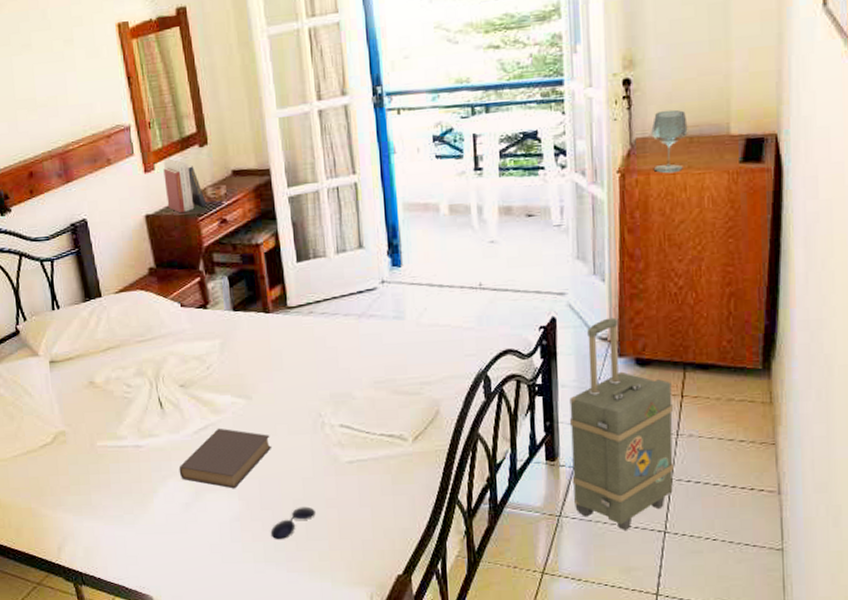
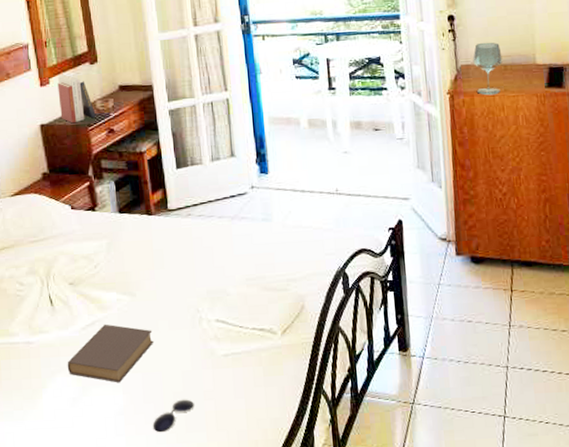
suitcase: present [569,317,674,530] -> none [417,220,509,416]

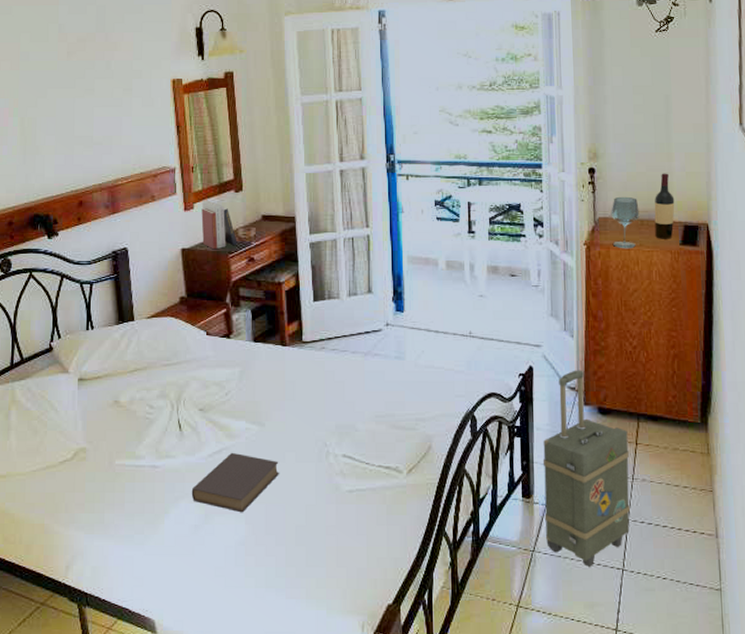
sunglasses: present [152,399,194,432] -> none [273,533,316,565]
suitcase: none [417,220,509,416] -> present [542,370,630,567]
wine bottle: none [517,15,538,83] -> present [654,173,675,239]

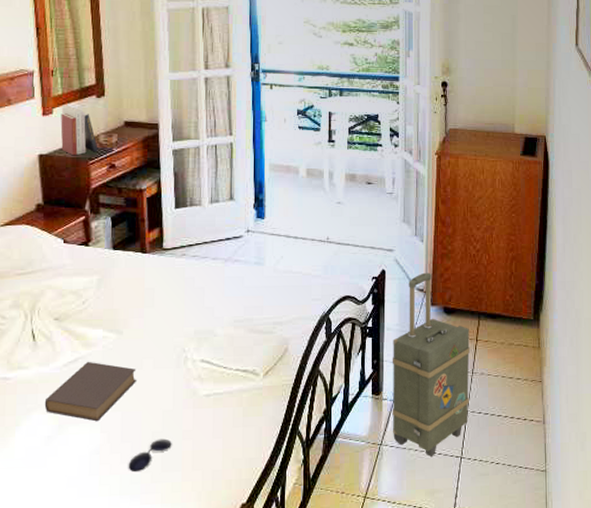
sunglasses: none [273,533,316,565] -> present [128,438,172,471]
wine glass: present [611,196,640,249] -> none [460,109,486,159]
wine bottle: present [654,173,675,239] -> none [499,88,517,150]

